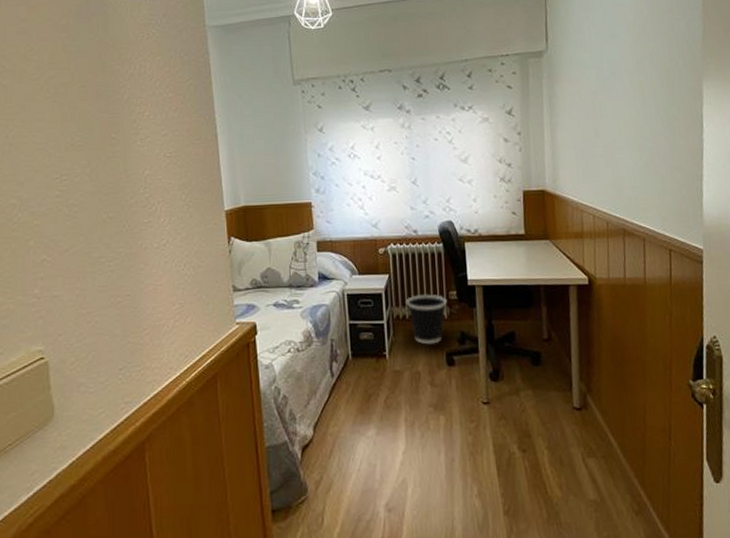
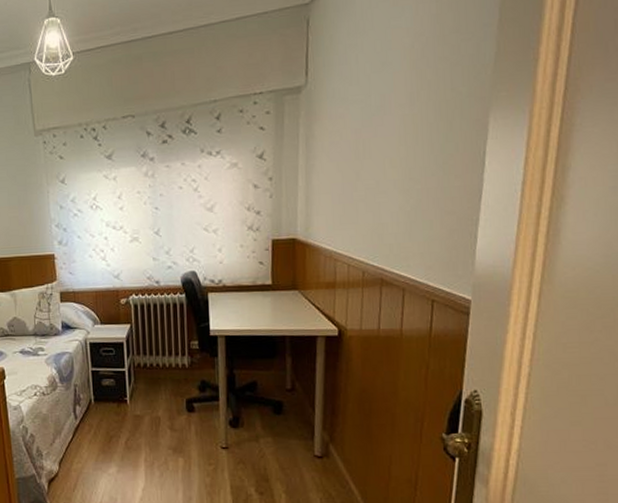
wastebasket: present [406,294,447,345] -> none [147,343,188,392]

